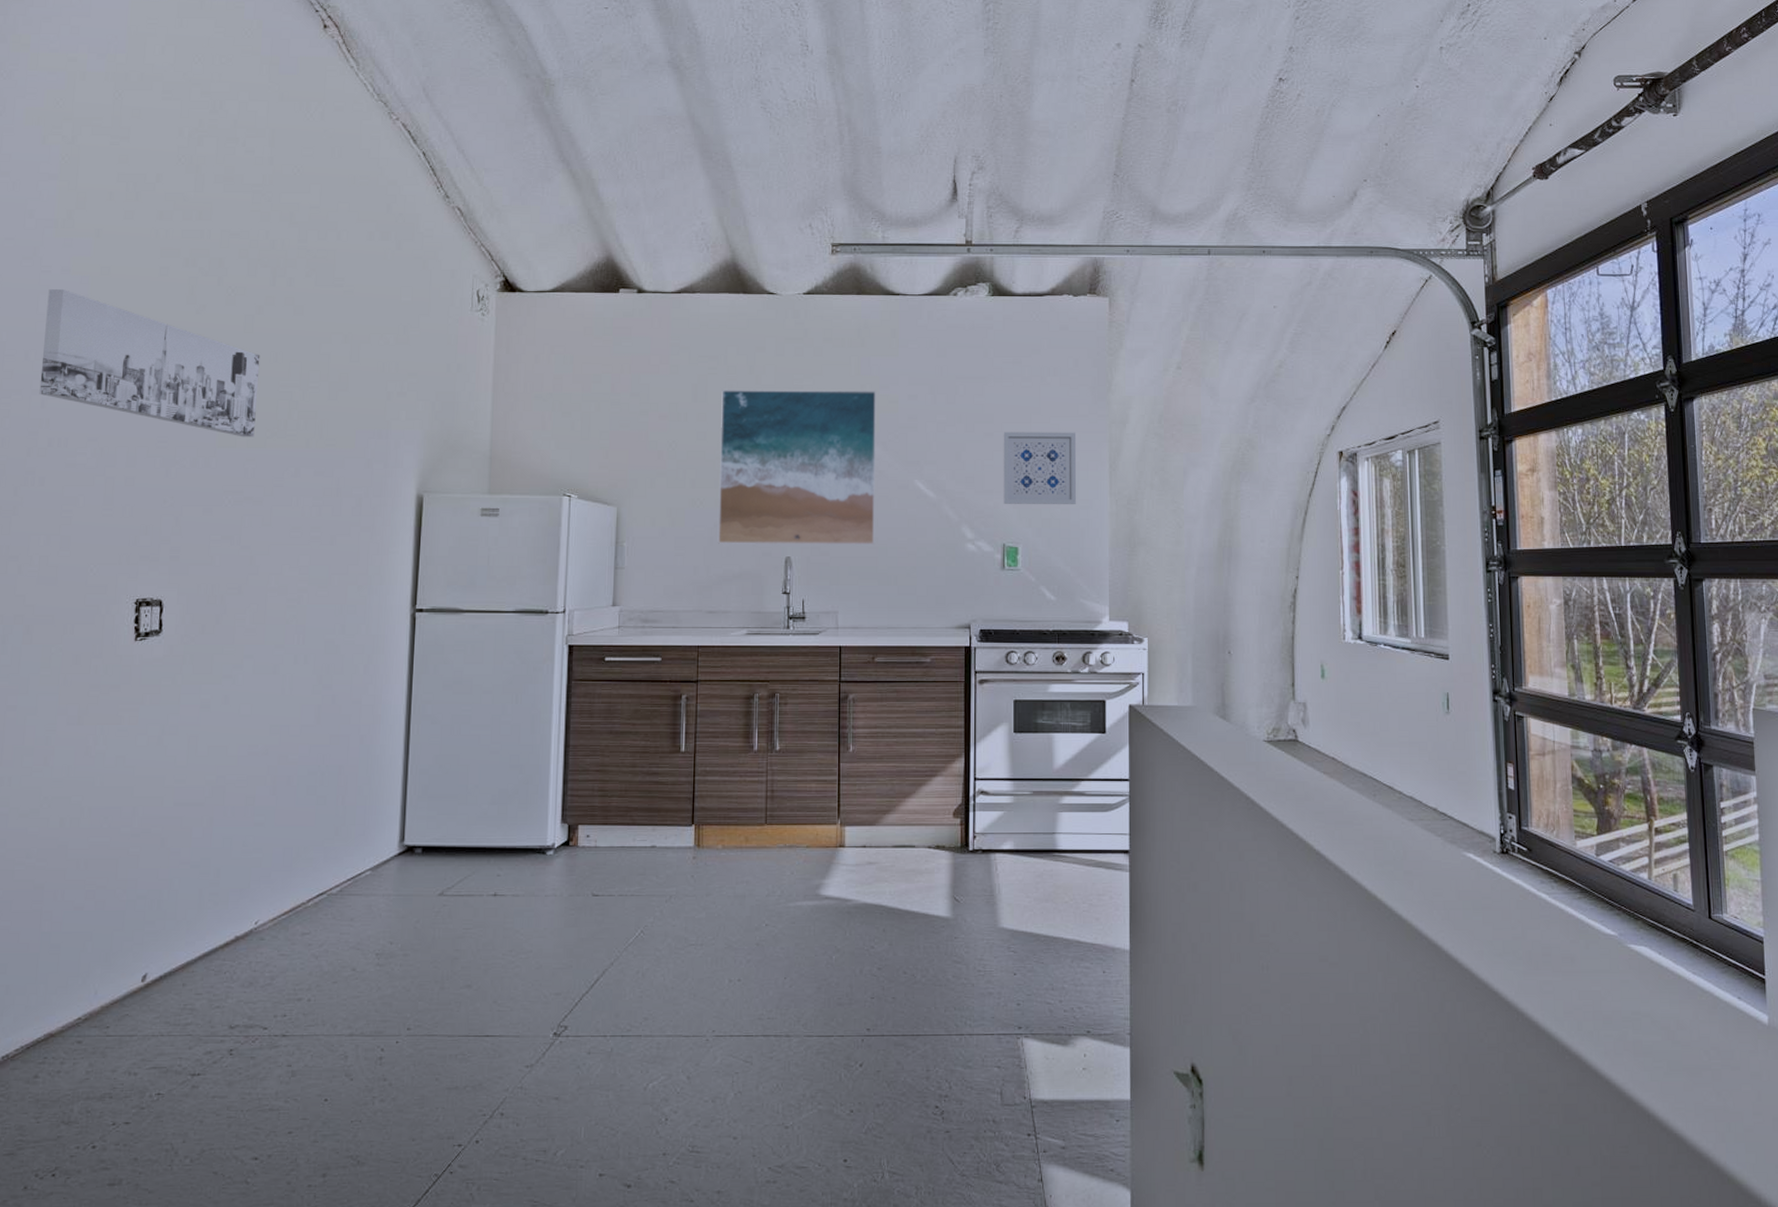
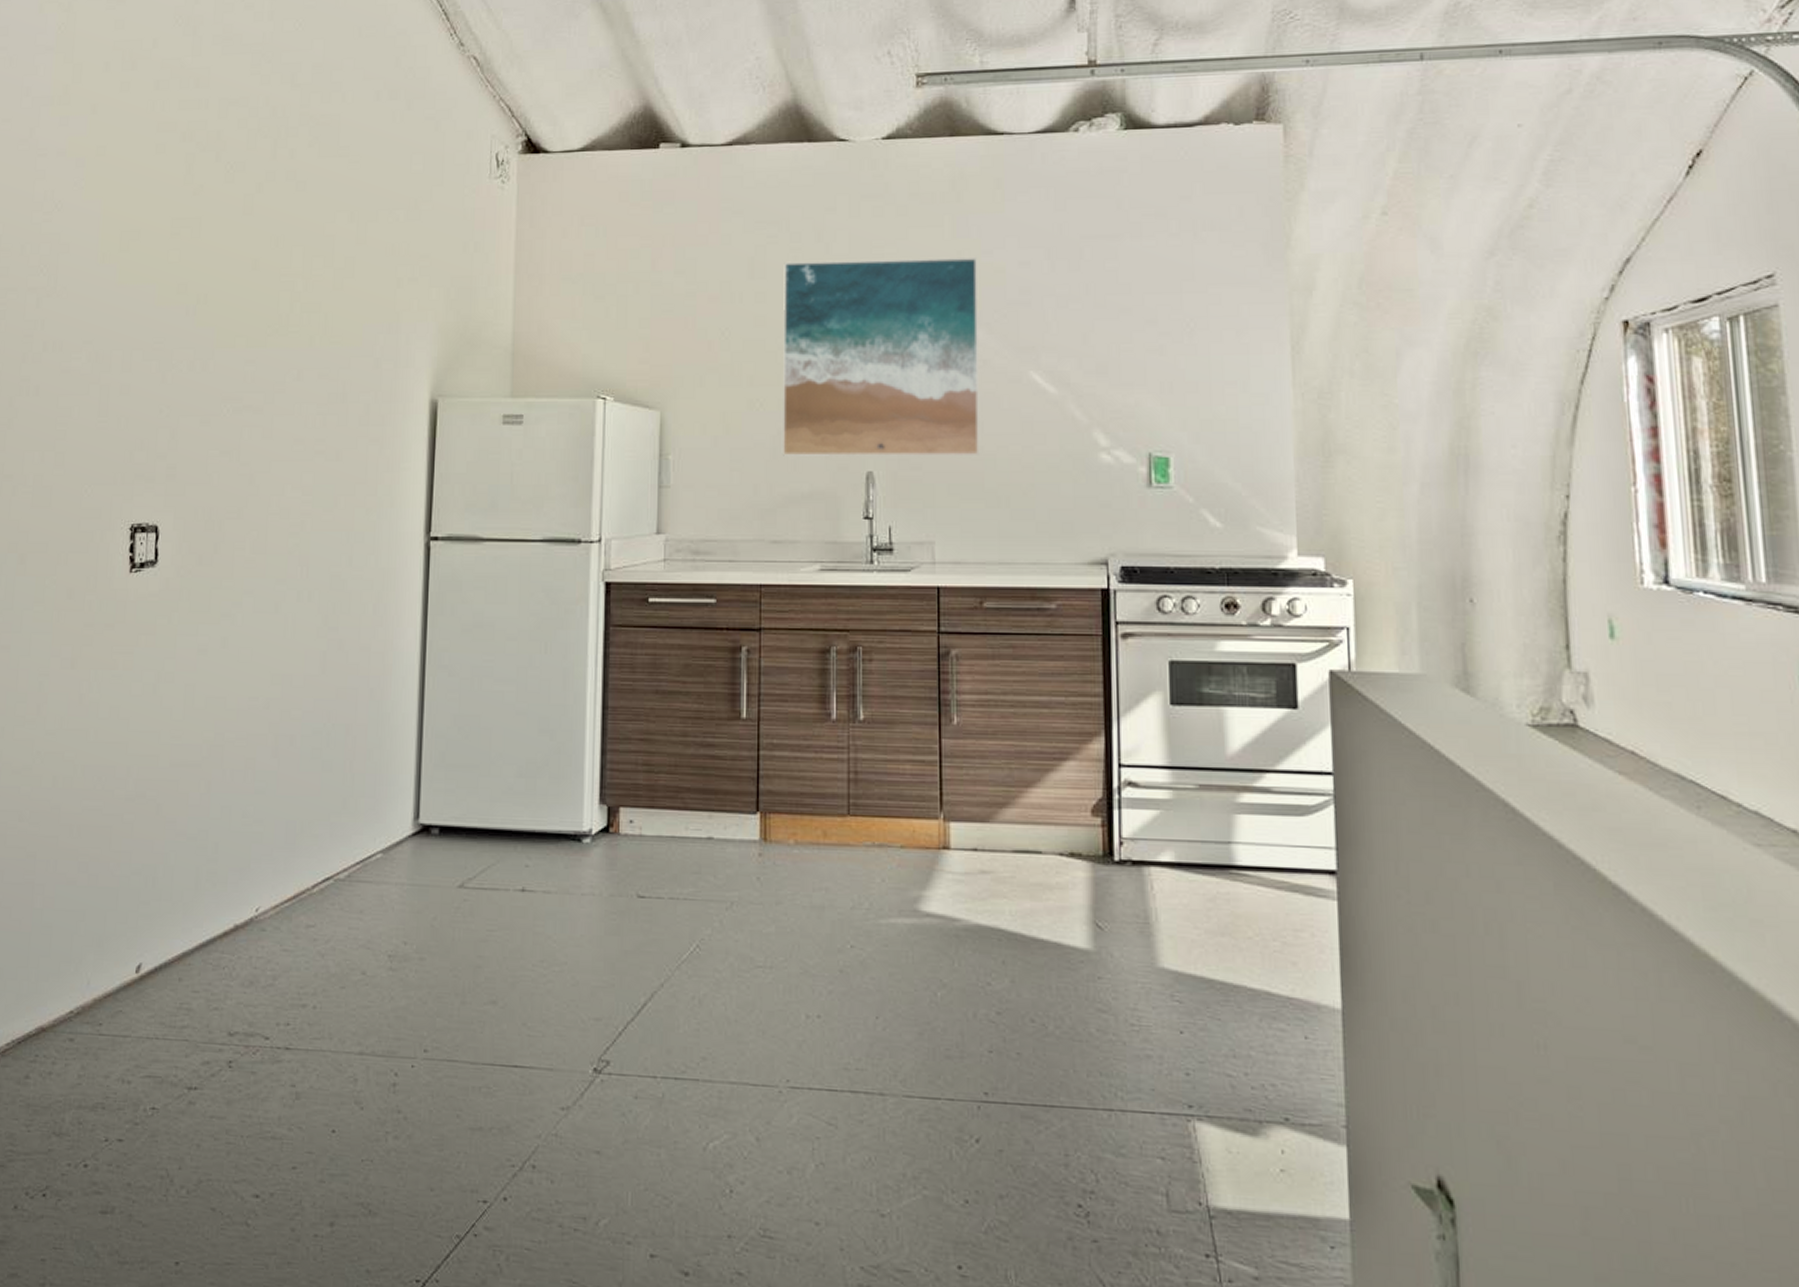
wall art: present [39,289,261,437] -> none [34,174,261,336]
wall art: present [1003,432,1077,504] -> none [1145,303,1246,401]

